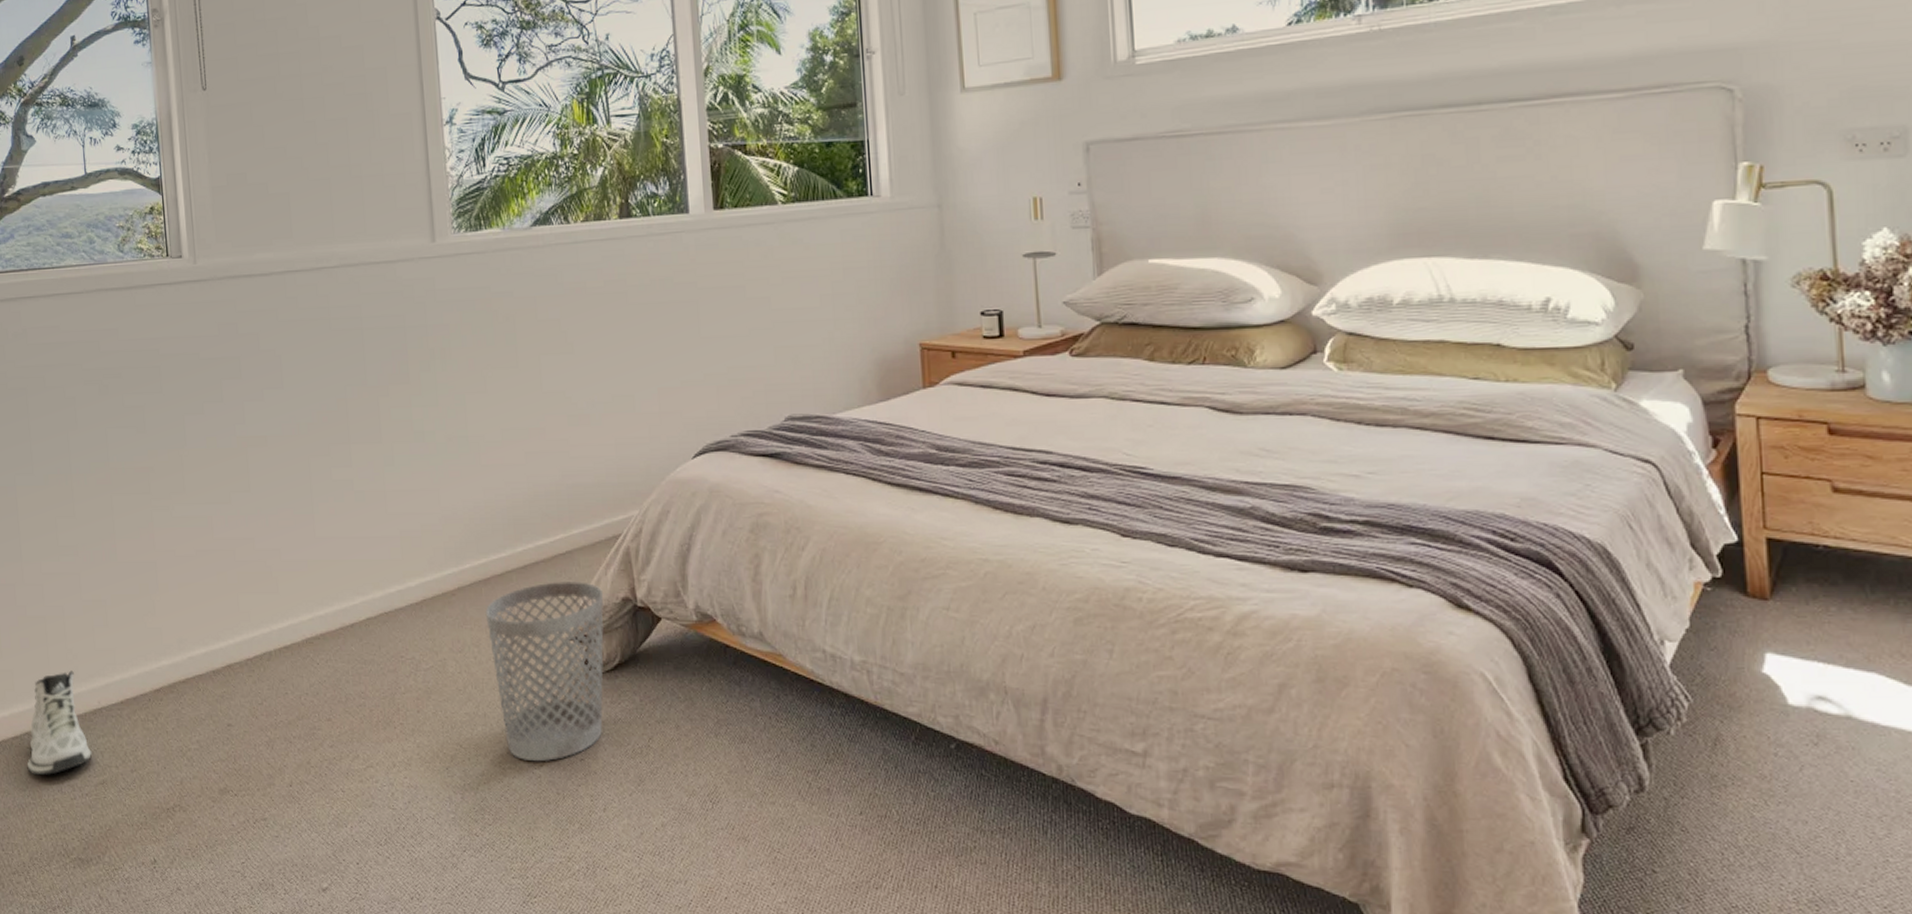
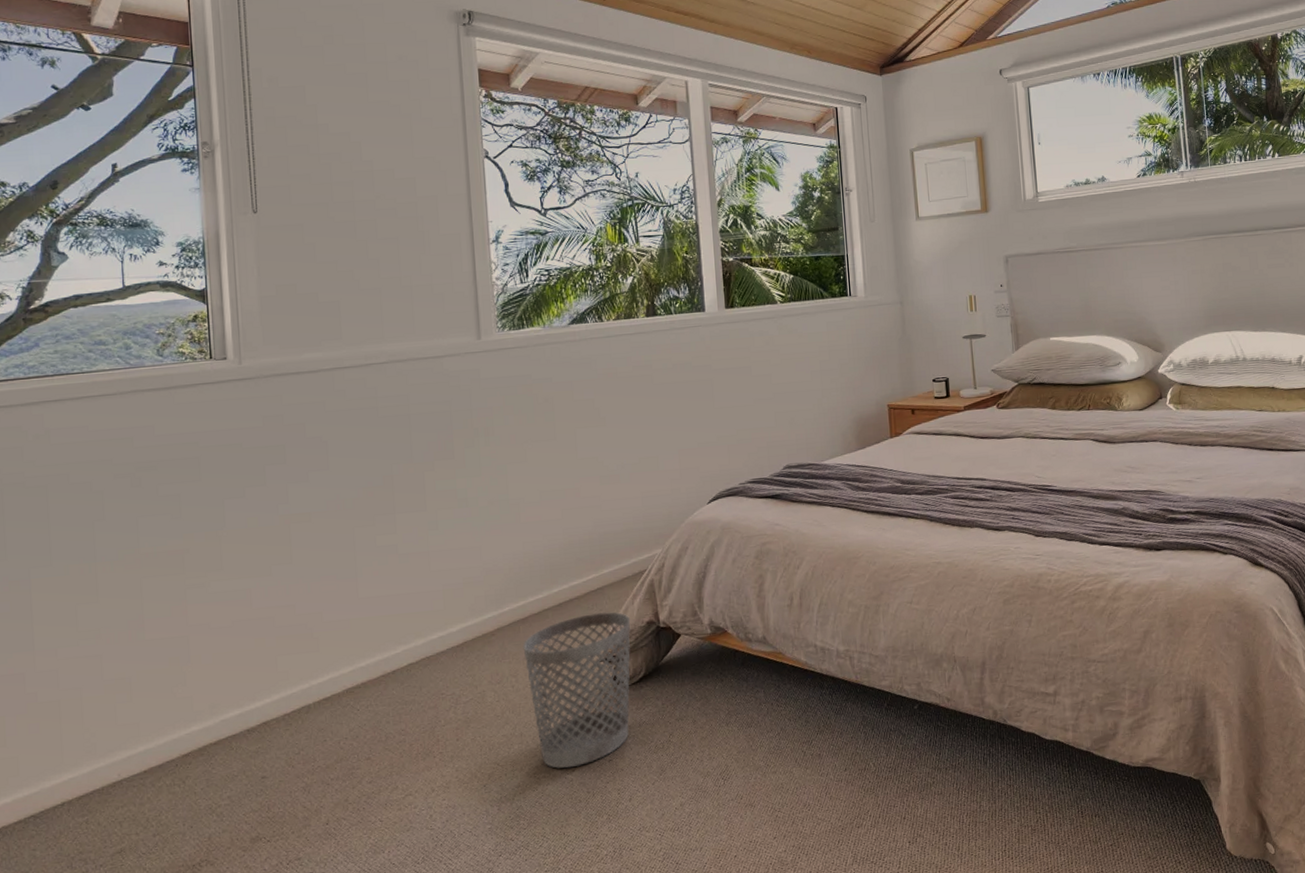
sneaker: present [27,670,92,776] -> none [31,748,108,856]

